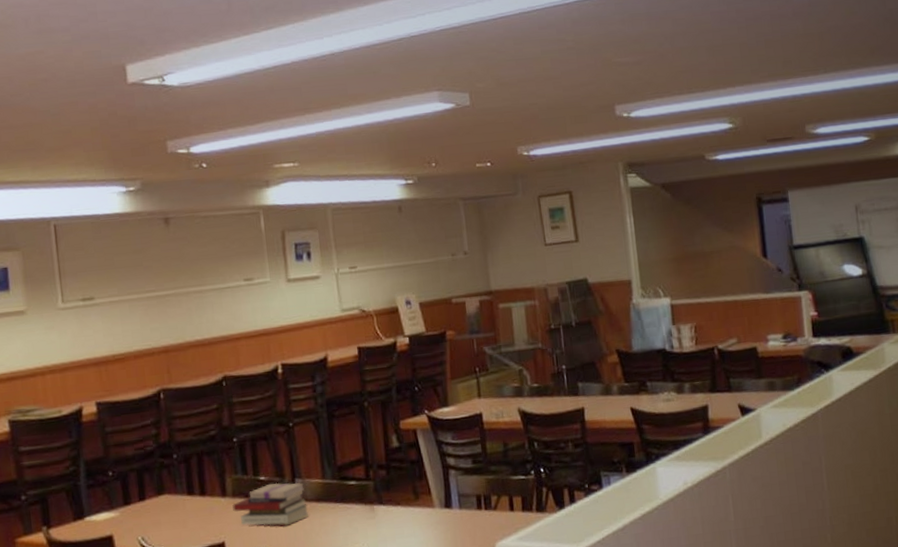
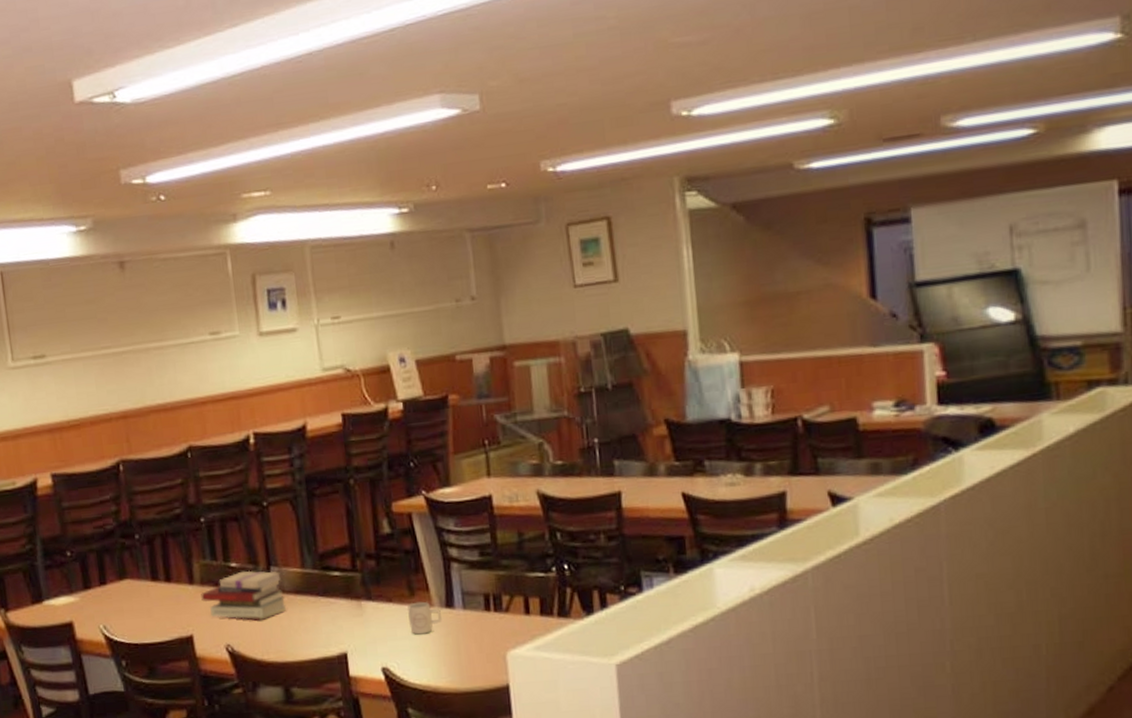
mug: none [413,503,442,532] -> present [407,601,442,635]

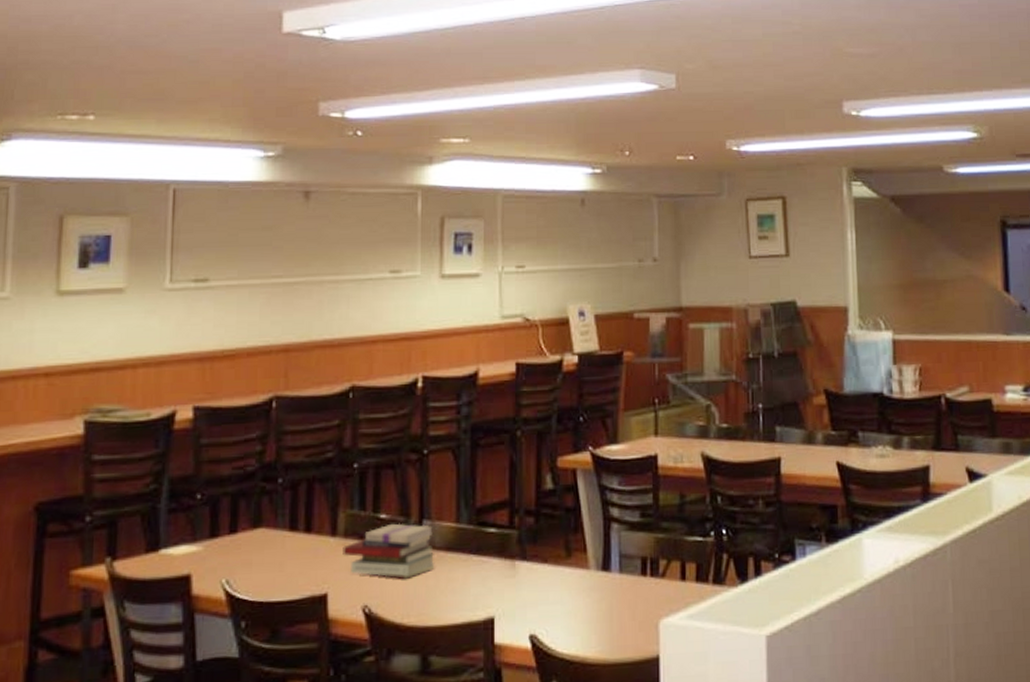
mug: present [407,601,442,635] -> none [563,563,596,599]

